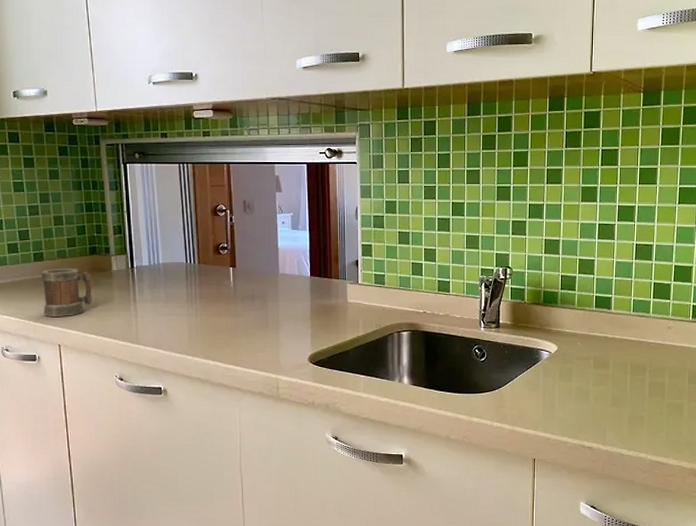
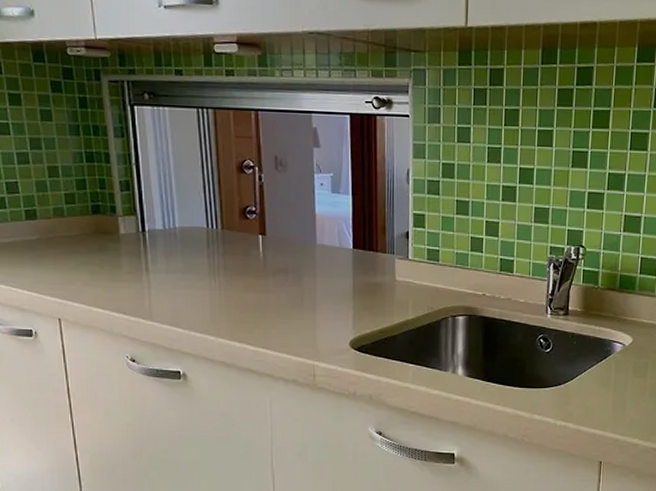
mug: present [41,268,93,316] -> none [35,228,97,286]

